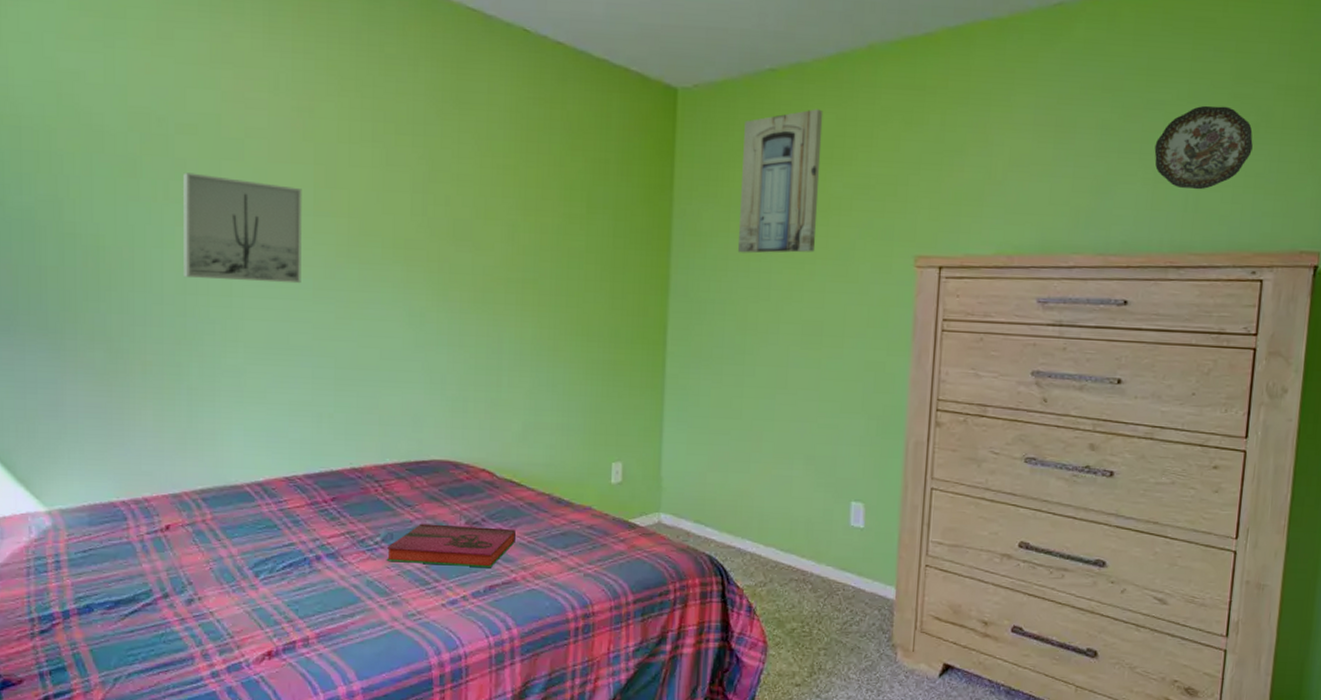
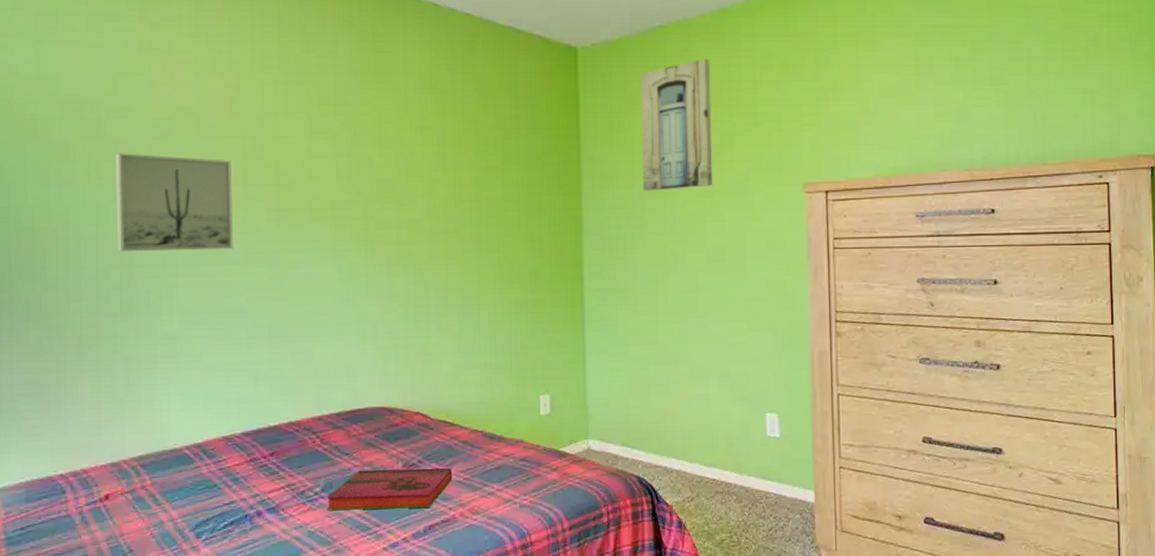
decorative plate: present [1154,105,1253,190] -> none [1002,35,1086,108]

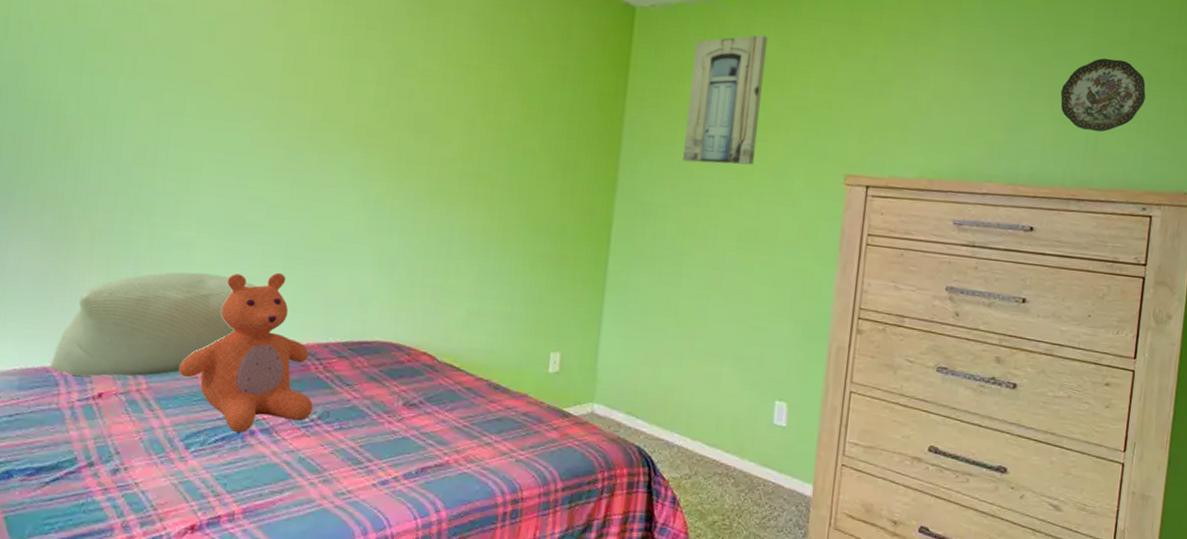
pillow: none [53,363,246,481] -> present [48,272,257,377]
wall art: present [116,153,233,252] -> none [143,49,270,163]
teddy bear: none [180,353,315,515] -> present [178,272,313,432]
hardback book: present [326,468,452,511] -> none [320,403,452,450]
decorative plate: none [1002,35,1086,108] -> present [1060,58,1146,132]

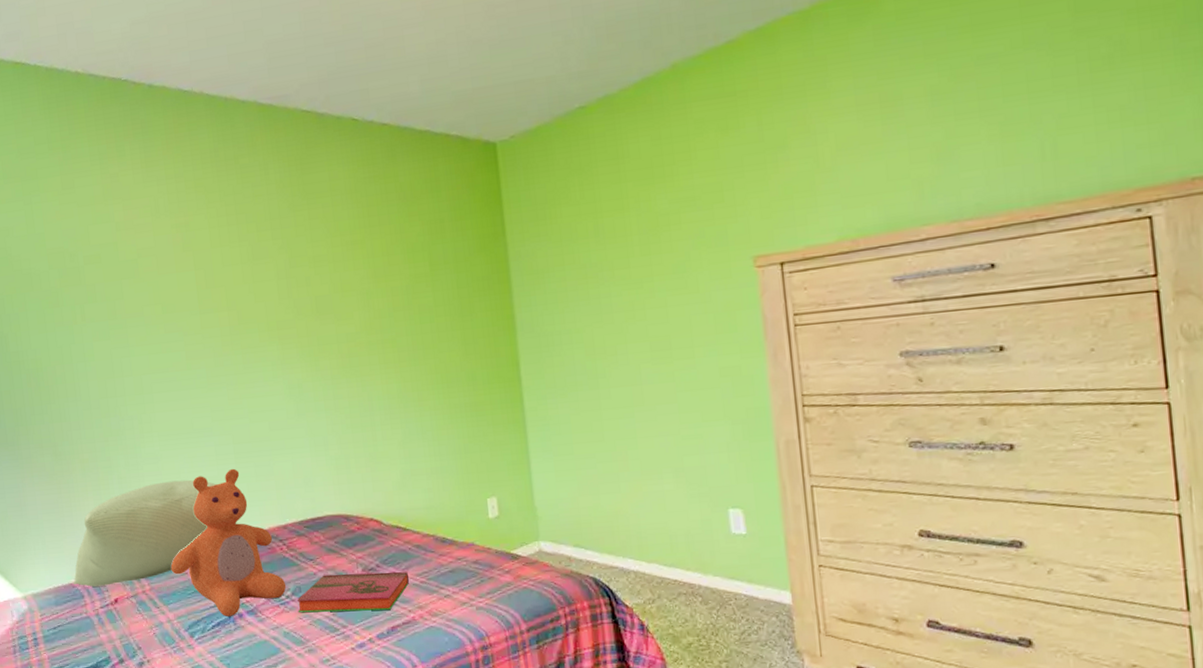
hardback book: none [320,403,452,450] -> present [296,572,409,613]
wall art: present [683,35,768,165] -> none [563,134,651,283]
decorative plate: present [1060,58,1146,132] -> none [995,44,1110,138]

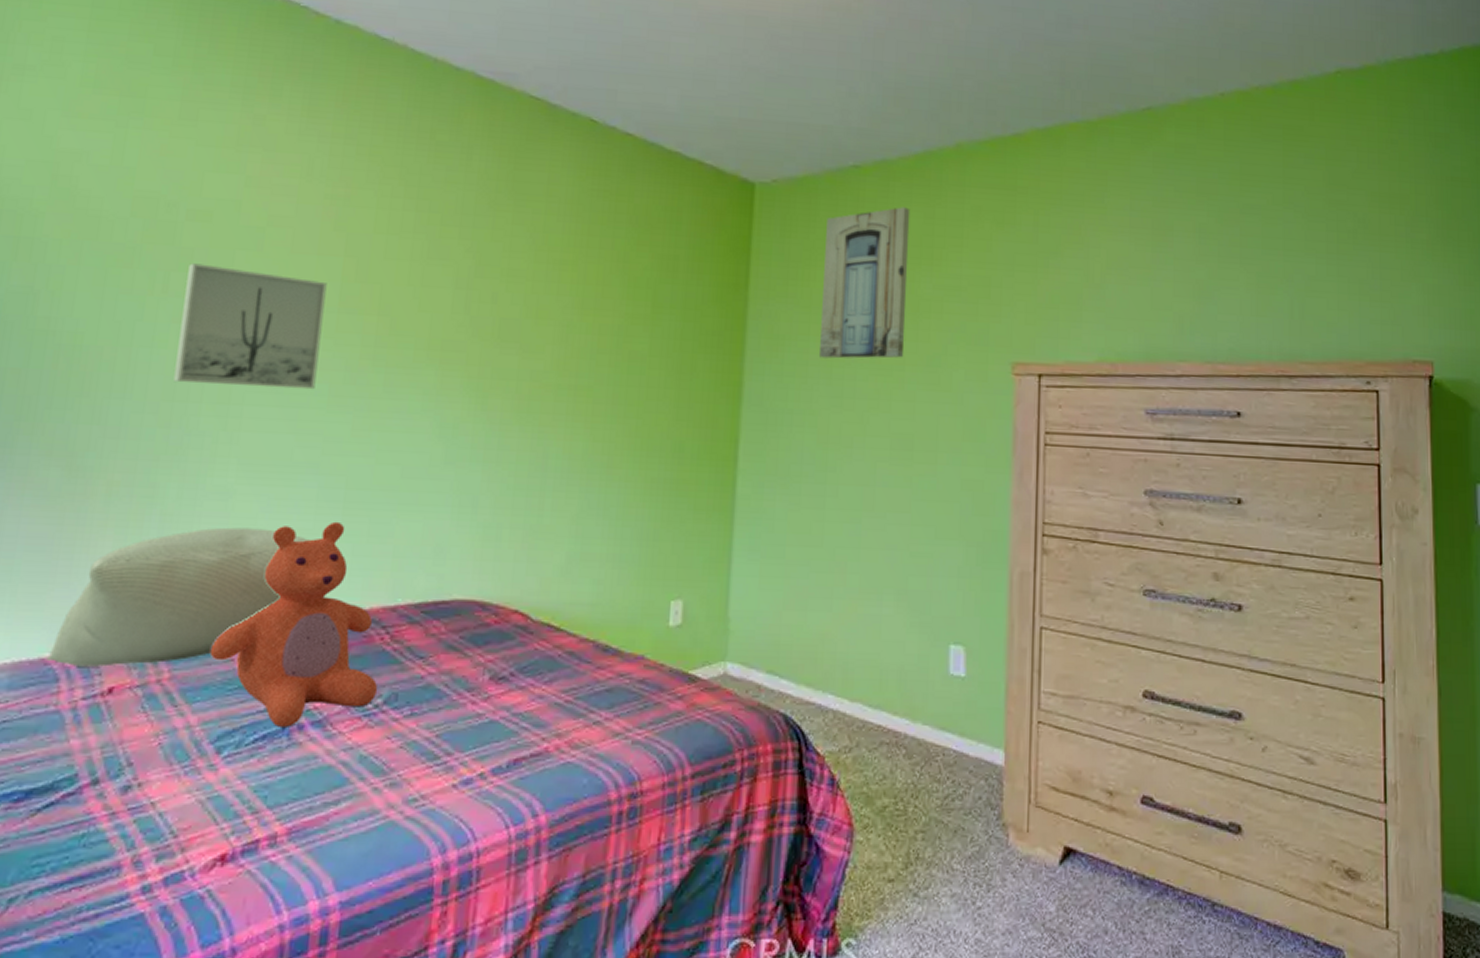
wall art: none [94,292,197,384] -> present [174,263,327,390]
hardback book: present [296,572,409,613] -> none [386,680,551,736]
wall art: none [563,134,651,283] -> present [820,207,911,359]

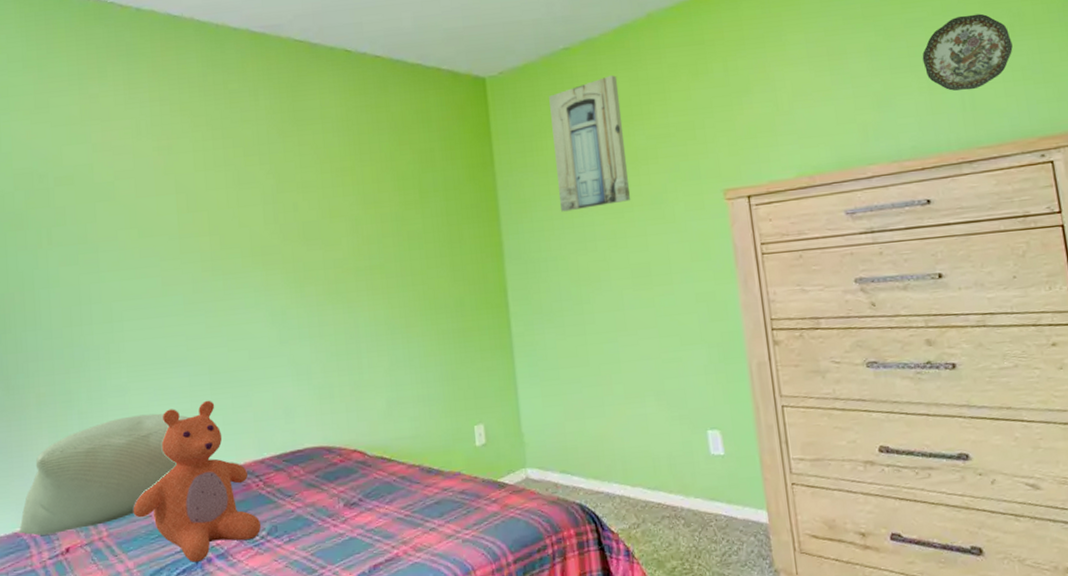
wall art: present [174,263,327,390] -> none [64,216,173,312]
decorative plate: none [1255,210,1353,296] -> present [922,13,1013,91]

